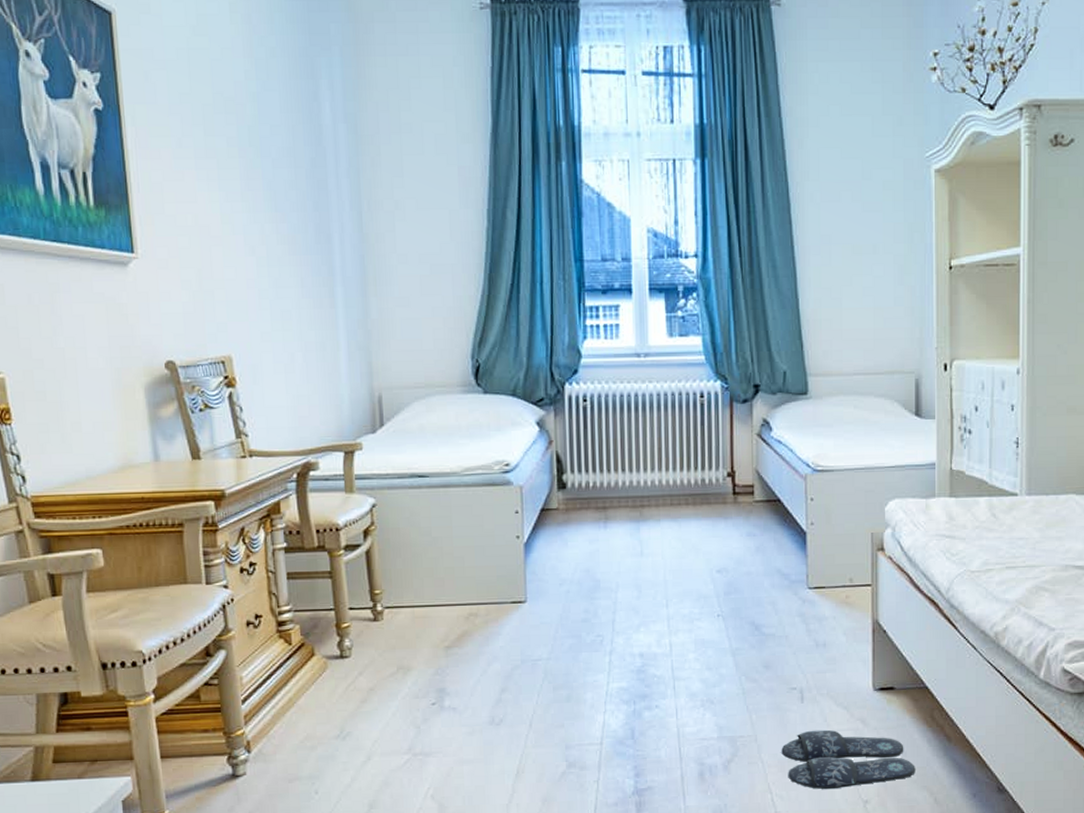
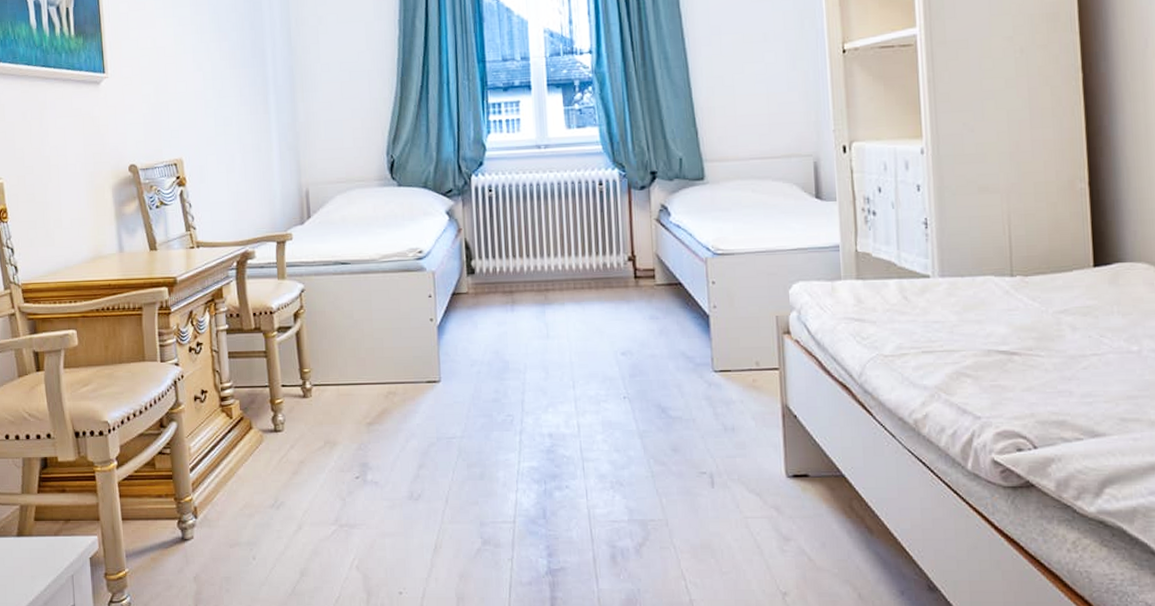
slippers: present [781,729,915,789] -> none [693,516,836,578]

